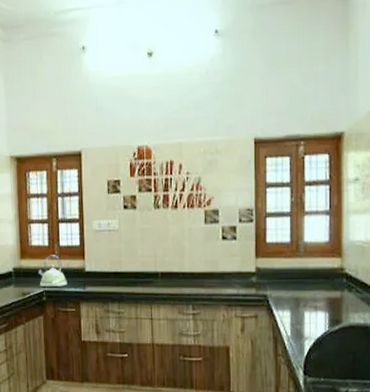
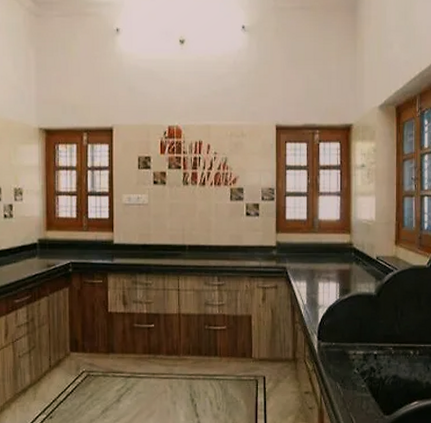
kettle: present [37,255,67,287] -> none [64,227,95,258]

